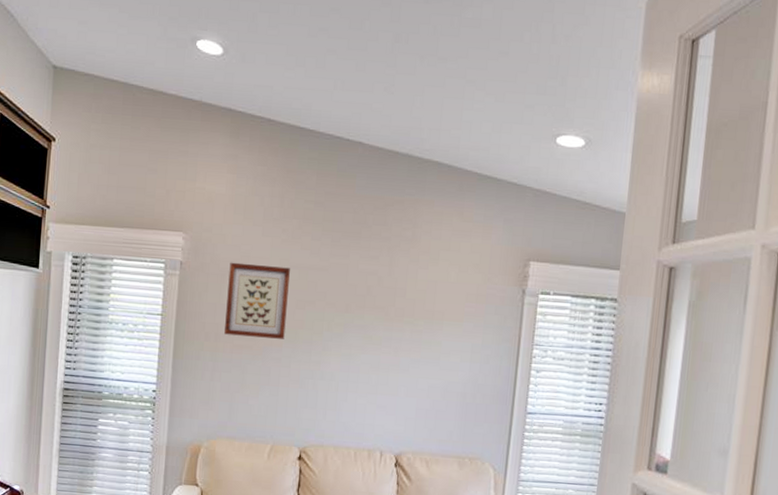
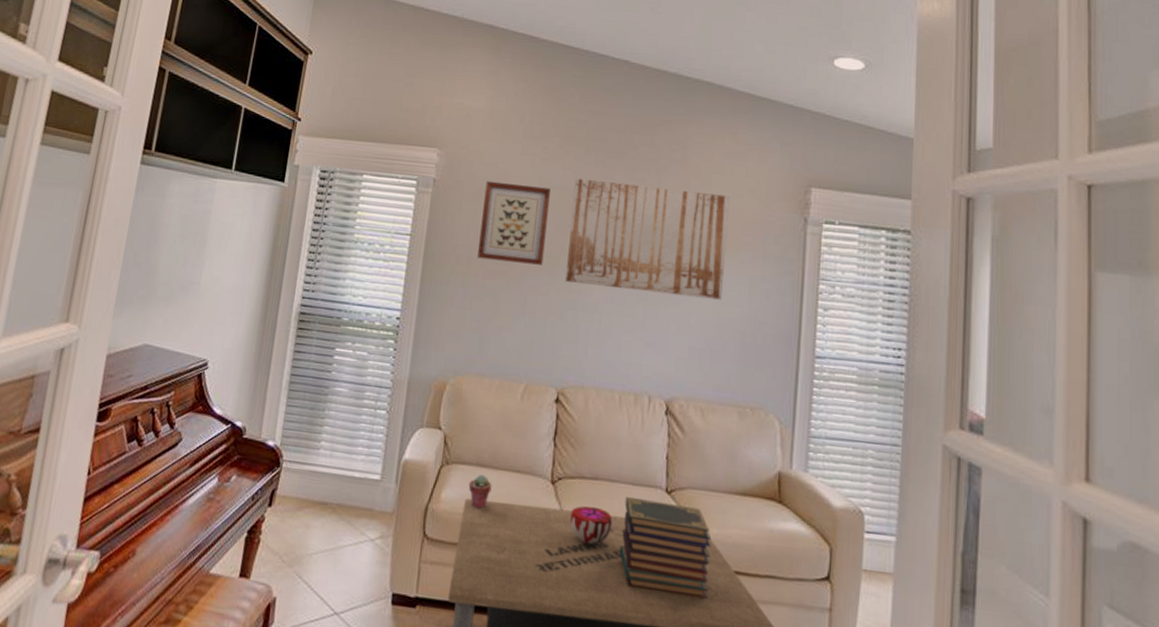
wall art: none [304,257,456,366] -> present [564,178,730,300]

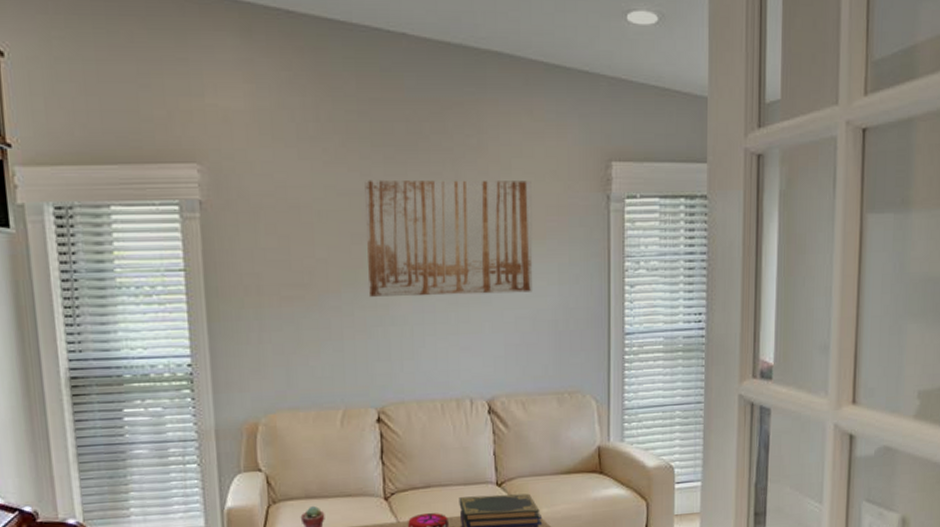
wall art: present [477,180,551,265] -> none [262,195,342,286]

